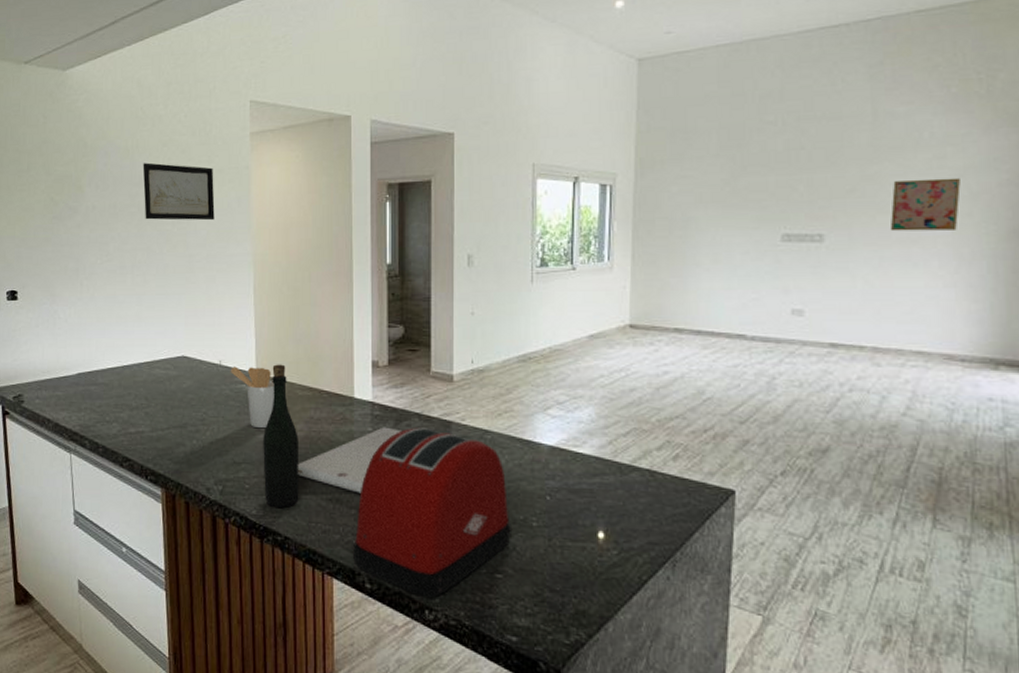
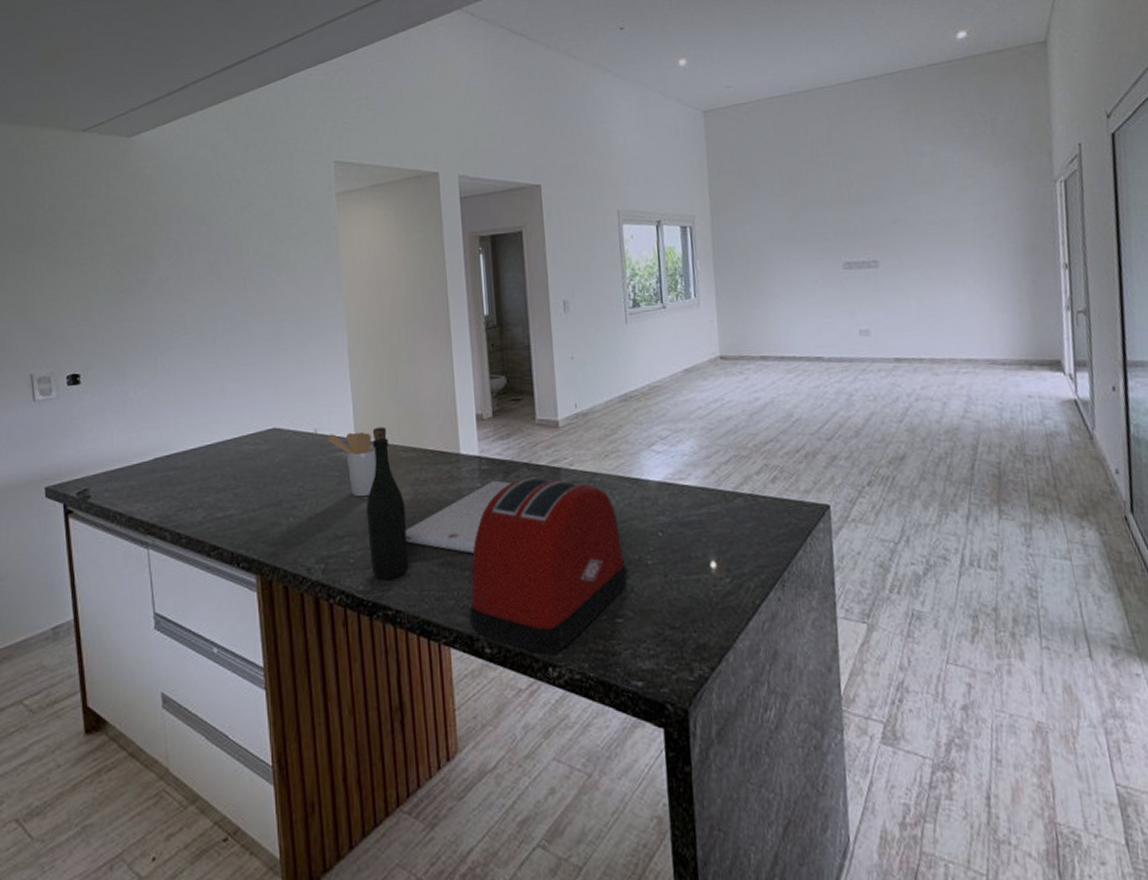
wall art: present [142,162,215,221] -> none [221,228,302,288]
wall art: present [889,177,961,232] -> none [928,205,984,255]

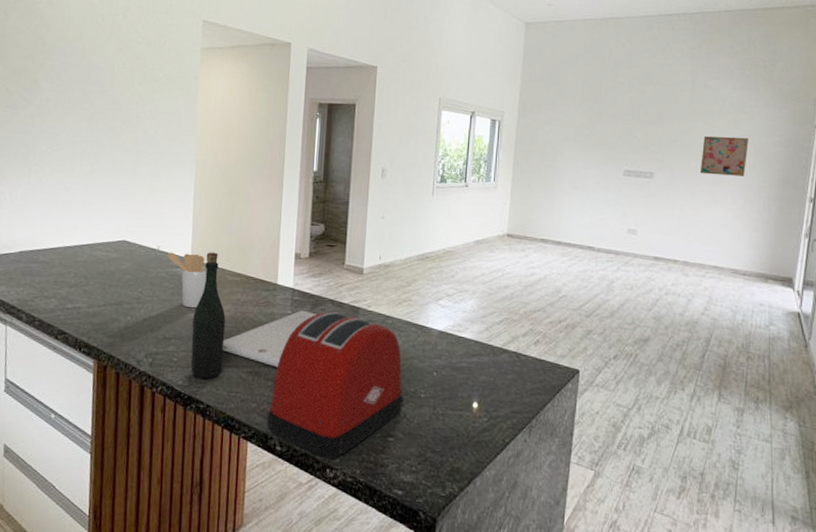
wall art: none [928,205,984,255] -> present [699,136,748,176]

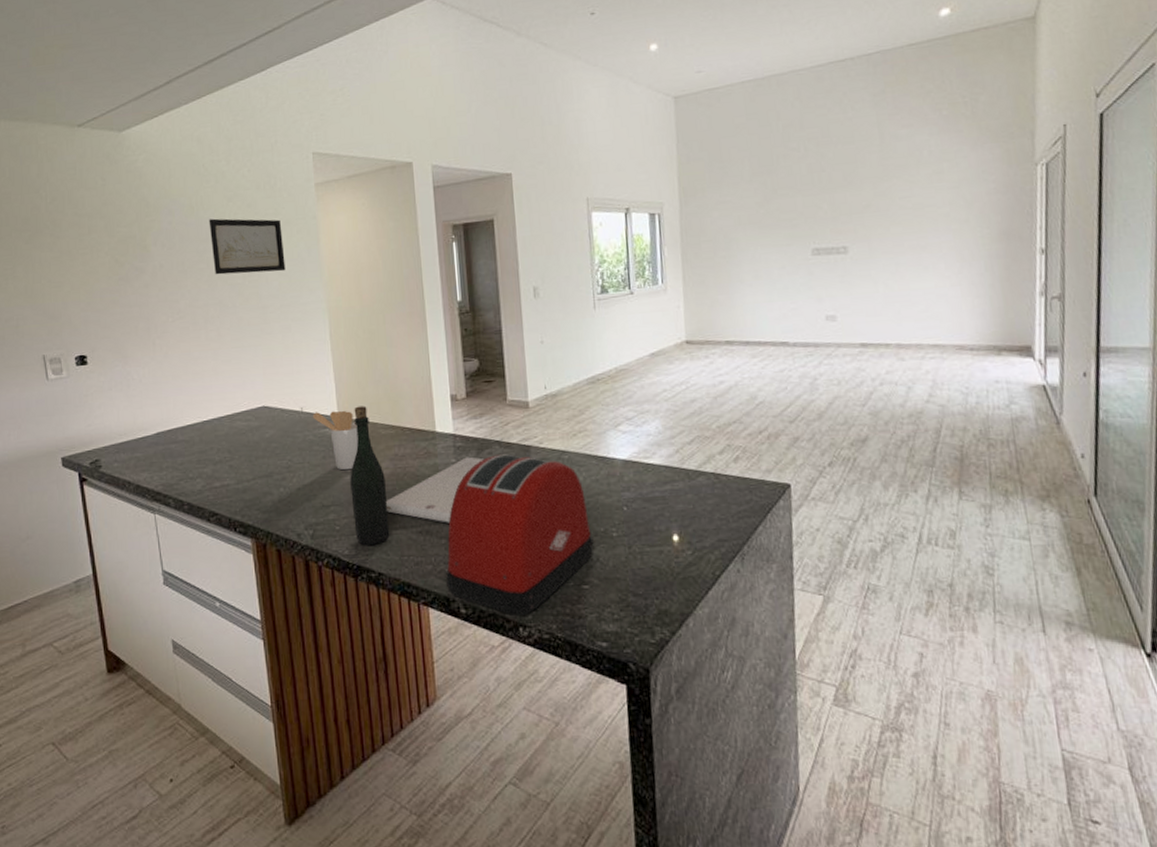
wall art: none [97,65,165,122] -> present [208,218,286,275]
wall art: present [699,136,748,176] -> none [901,189,958,240]

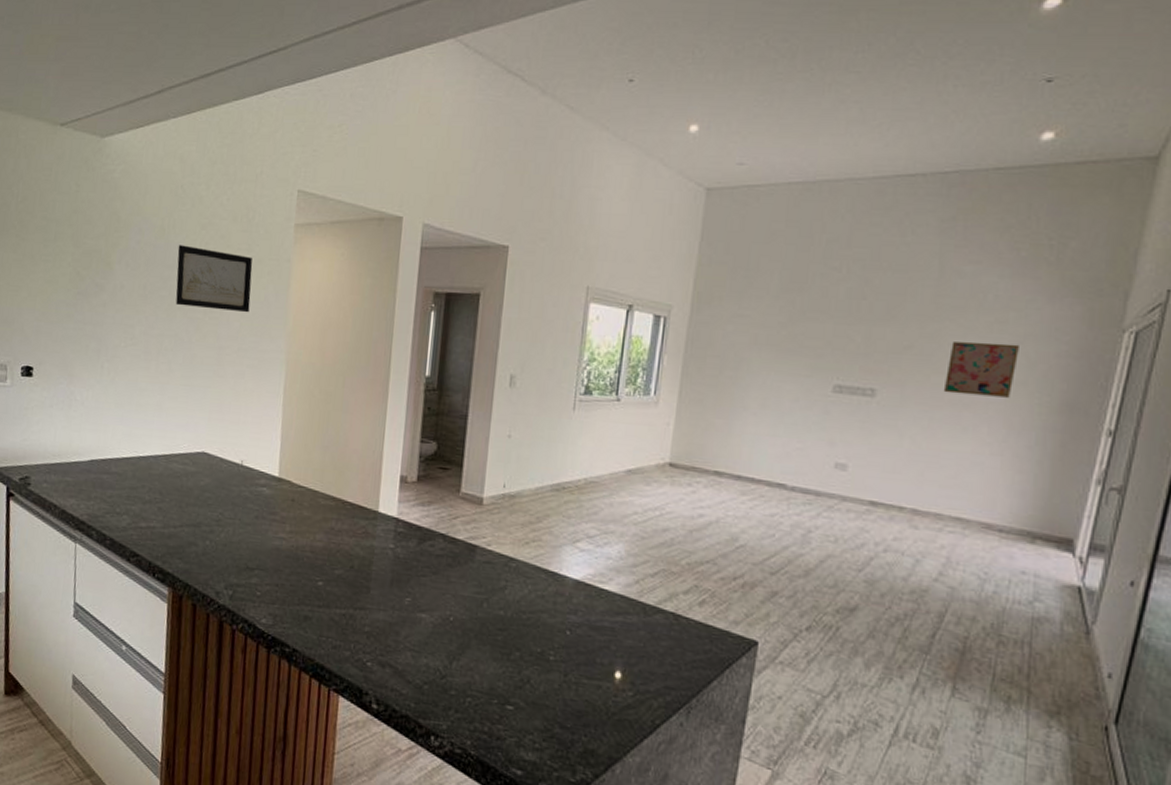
utensil holder: present [312,410,359,471] -> none [251,468,297,536]
bottle: present [350,406,390,546] -> none [276,470,317,620]
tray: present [385,456,484,523] -> none [312,544,424,611]
toaster: present [446,454,594,615] -> none [362,548,528,724]
wall art: none [901,189,958,240] -> present [943,341,1019,398]

